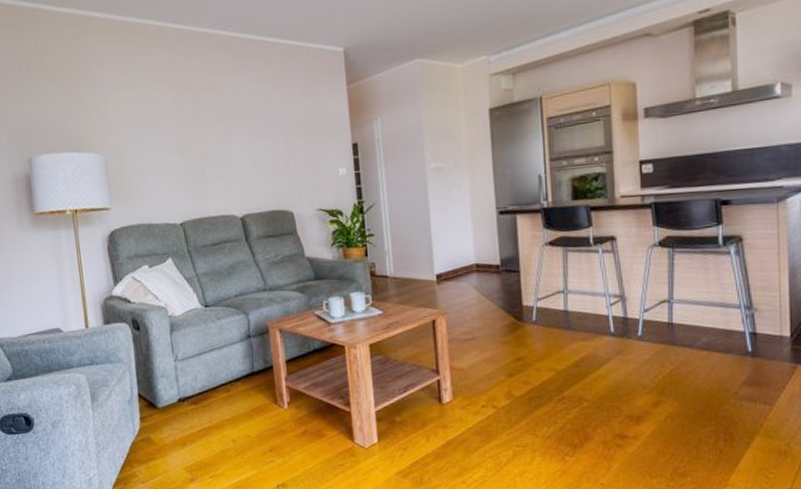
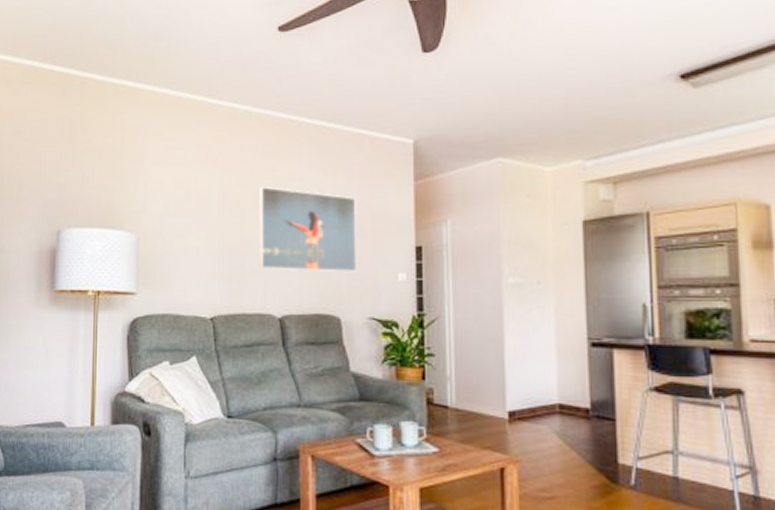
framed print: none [211,100,303,176] -> present [258,186,356,273]

